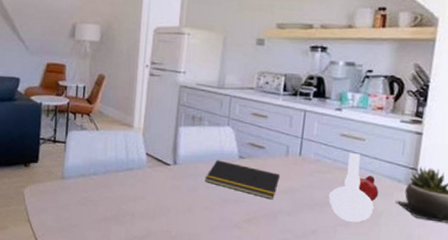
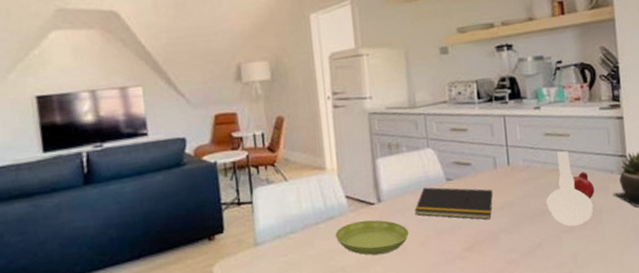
saucer: none [131,177,196,209] -> present [335,220,409,255]

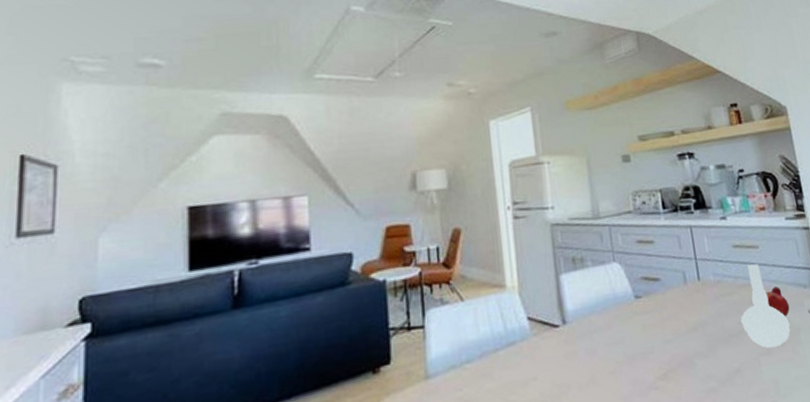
saucer: present [335,220,409,255] -> none [516,344,598,388]
notepad: present [414,187,493,220] -> none [602,306,686,343]

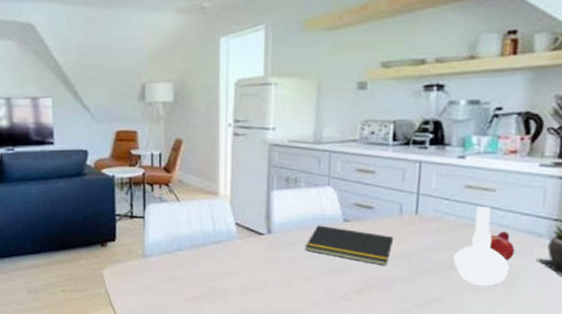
notepad: none [602,306,686,343] -> present [305,225,394,266]

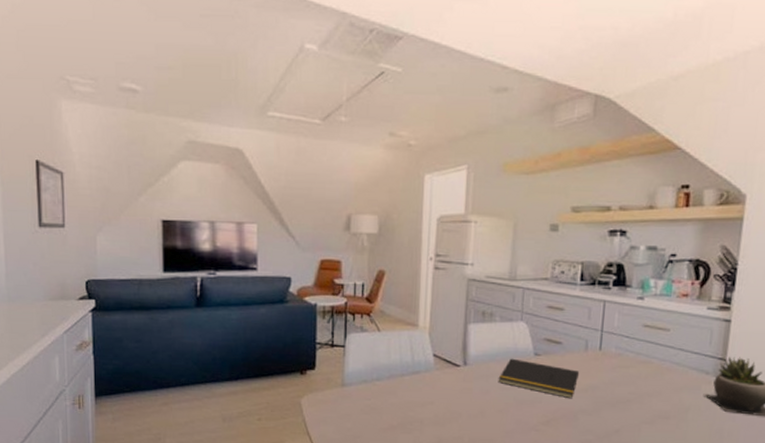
teapot: present [452,207,509,286] -> none [631,345,680,419]
fruit: present [489,231,515,261] -> none [663,368,686,396]

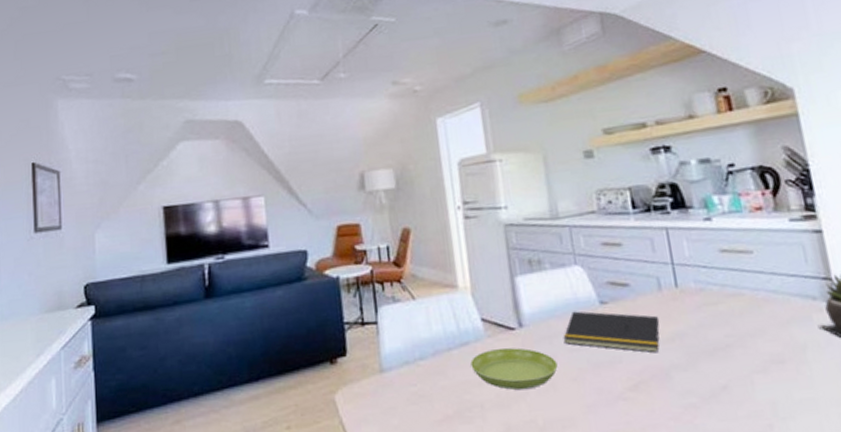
saucer: none [418,380,489,414] -> present [470,348,558,390]

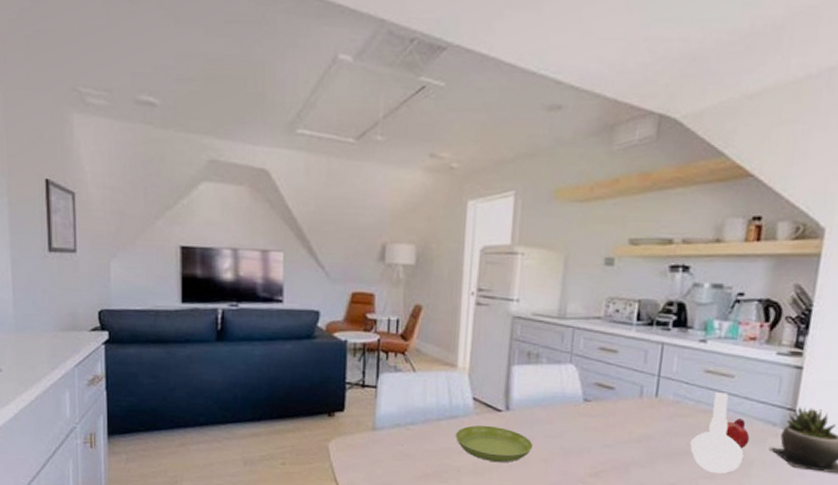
notepad: present [563,311,660,353] -> none [543,403,633,450]
teapot: none [728,271,794,366] -> present [689,392,743,474]
fruit: none [762,297,794,332] -> present [725,418,750,449]

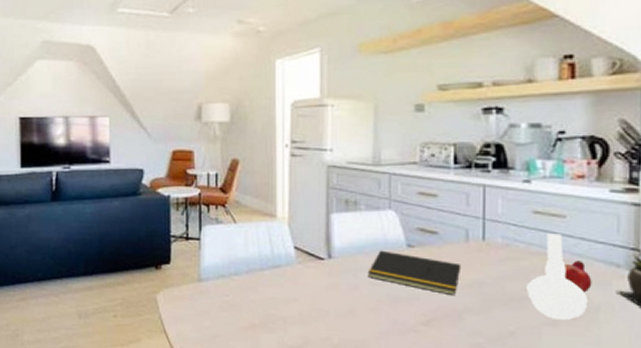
saucer: present [455,425,533,463] -> none [280,274,359,312]
notepad: none [543,403,633,450] -> present [367,250,462,296]

